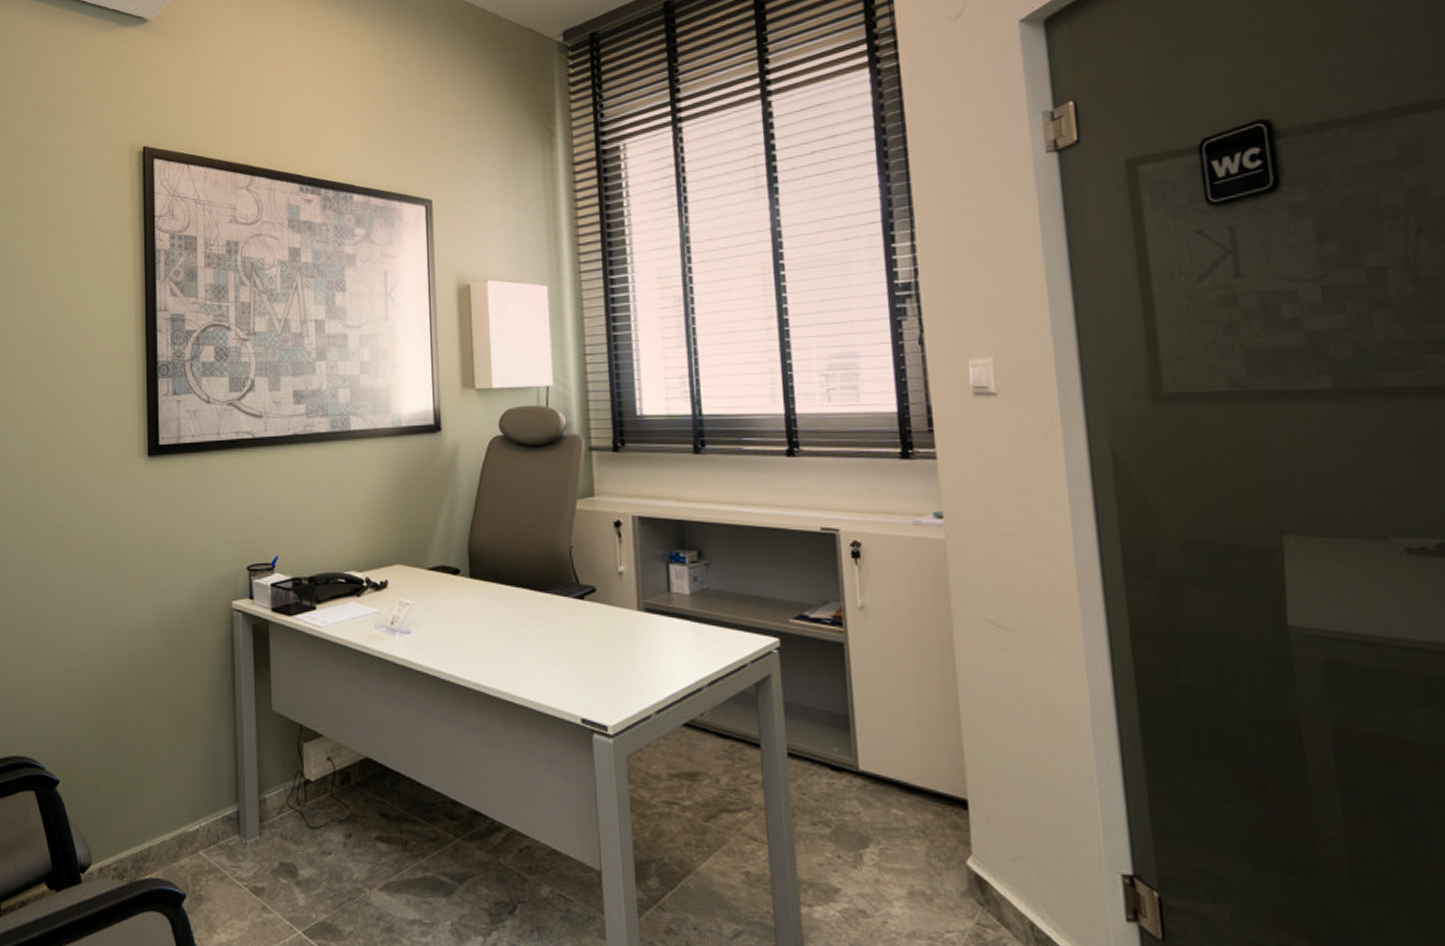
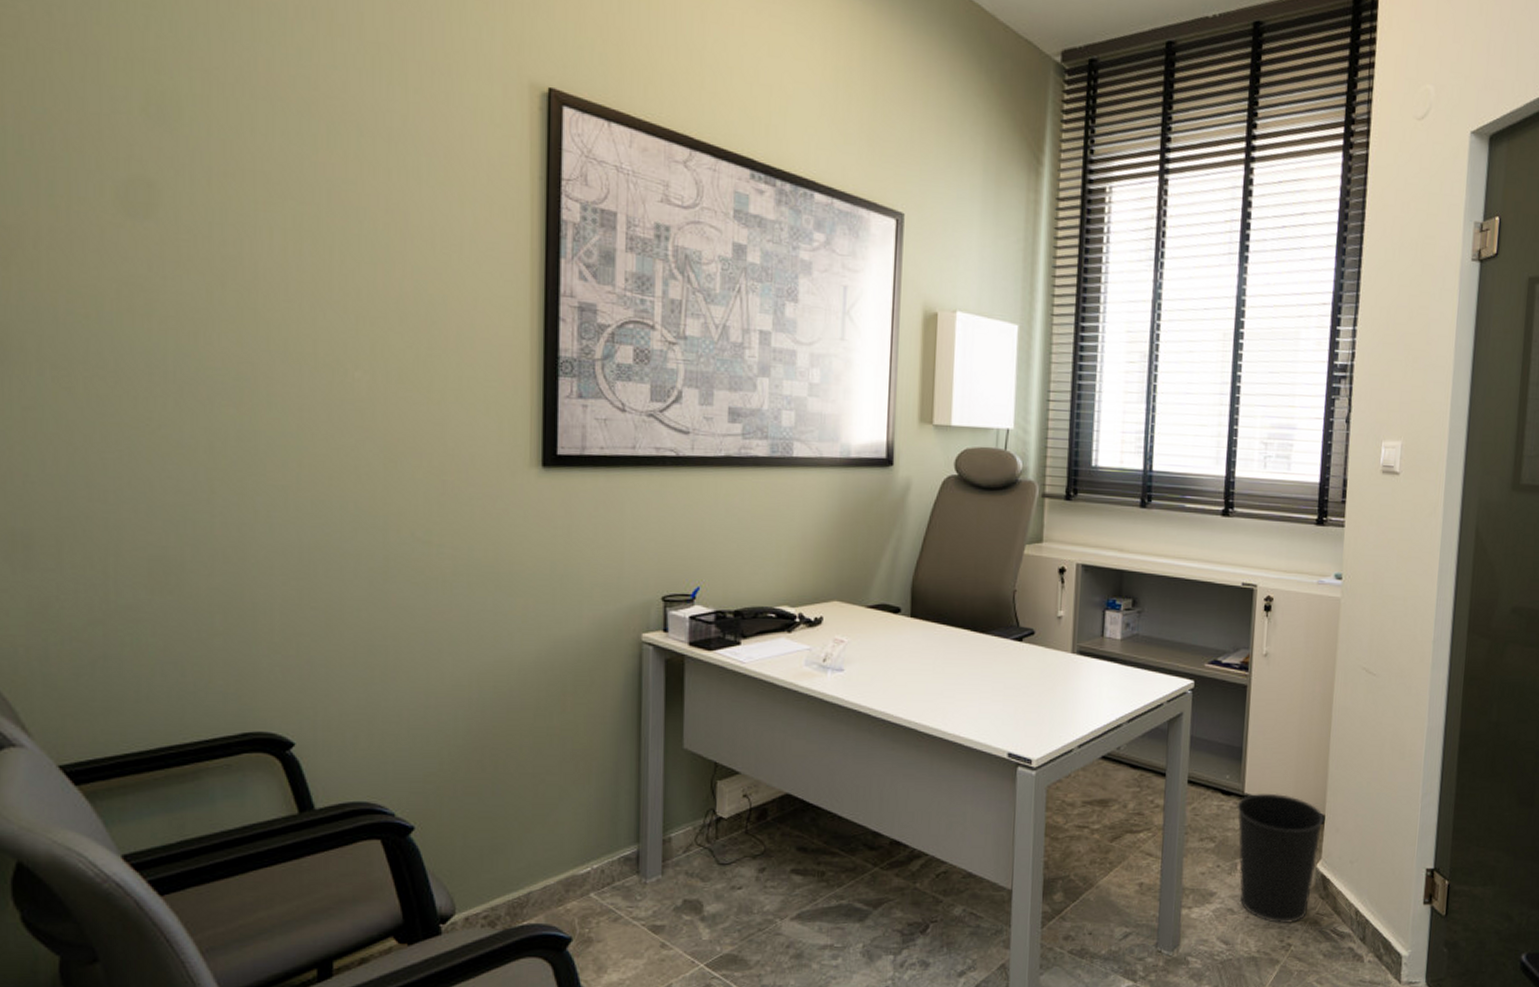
wastebasket: none [851,770,969,935] -> present [1237,793,1325,924]

